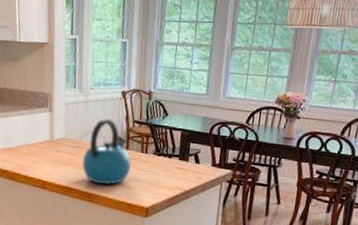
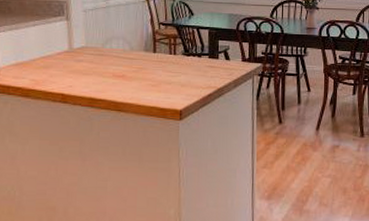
kettle: present [82,118,131,185] -> none [106,22,160,91]

